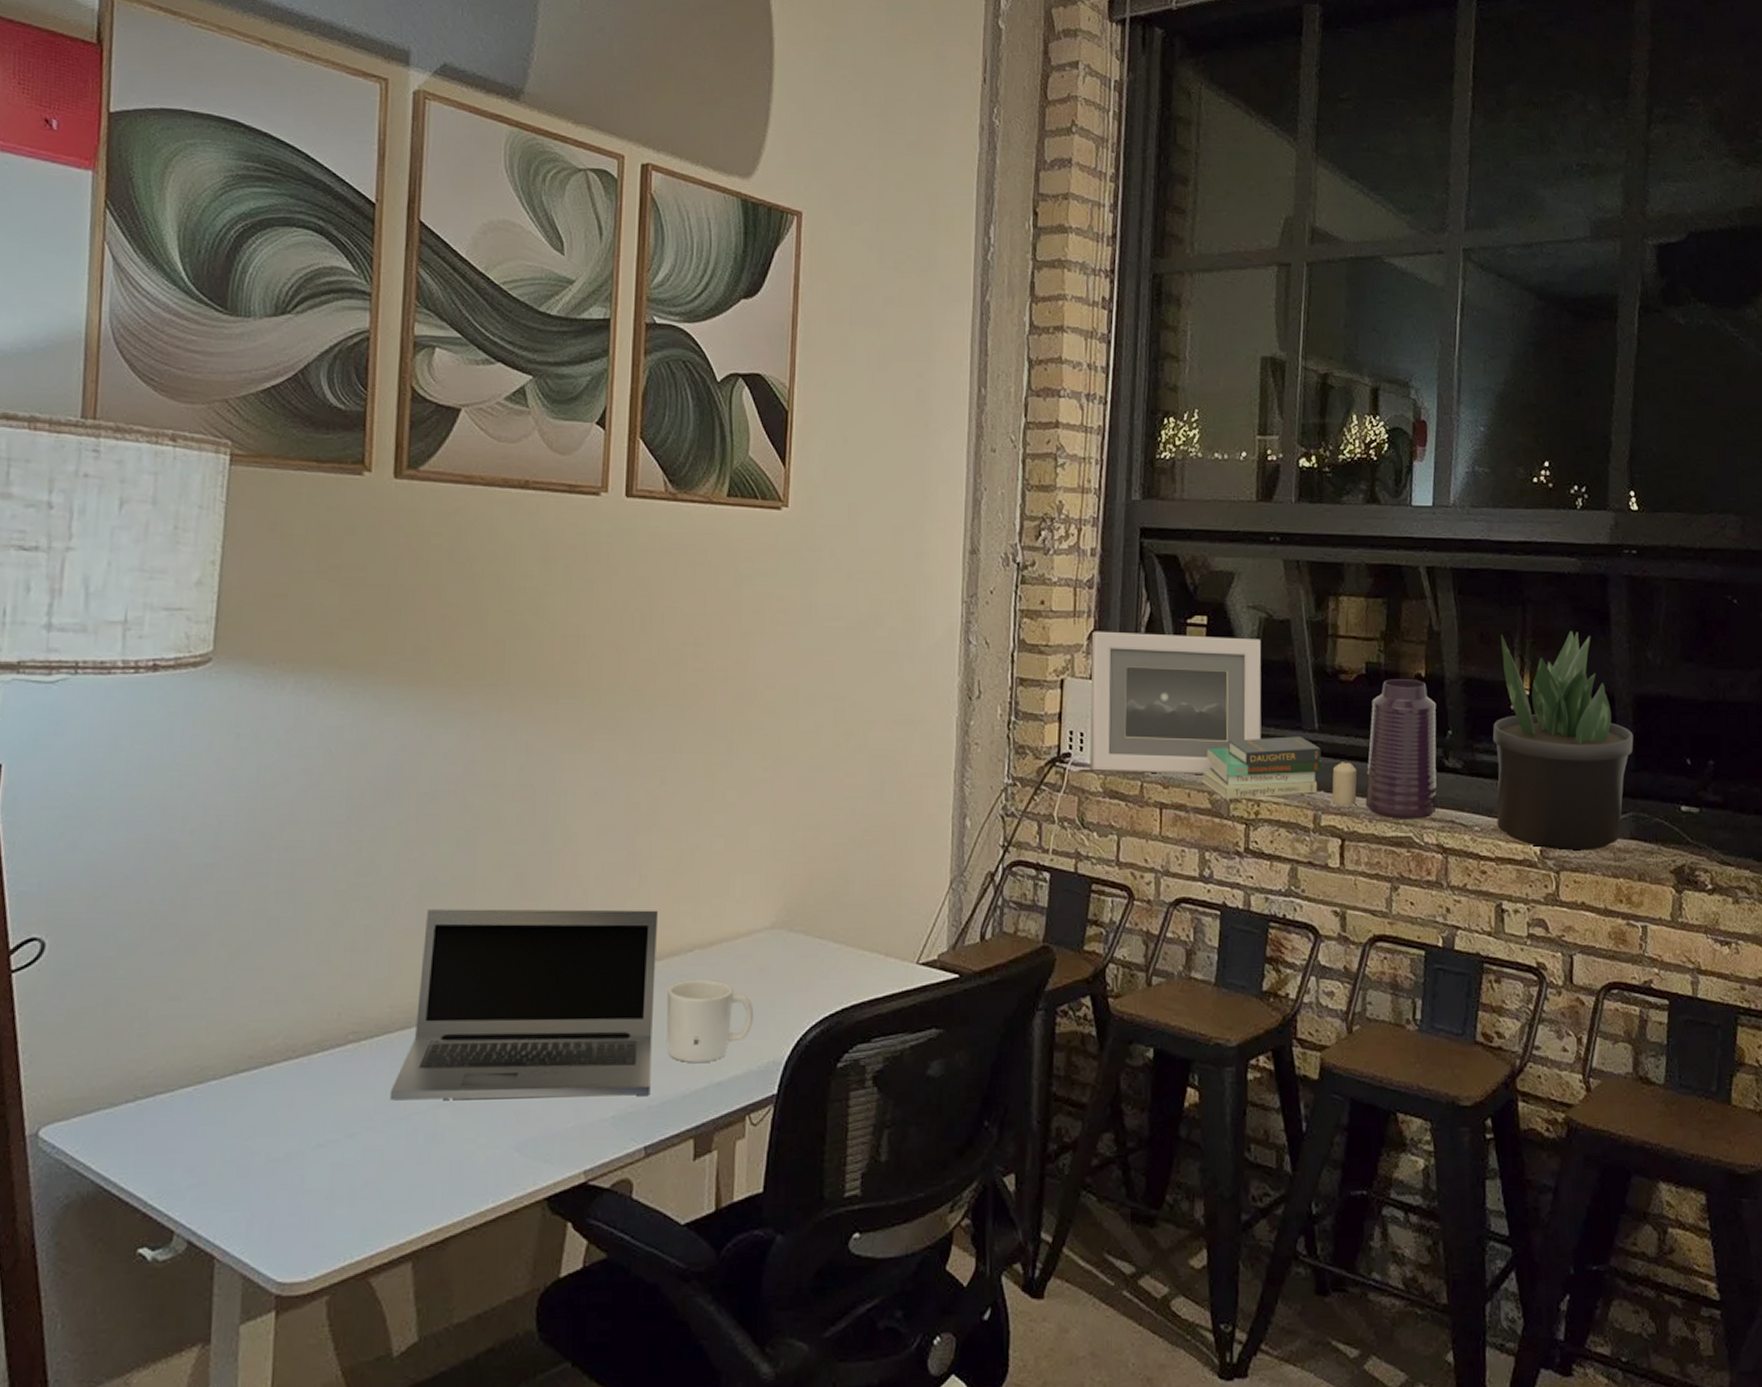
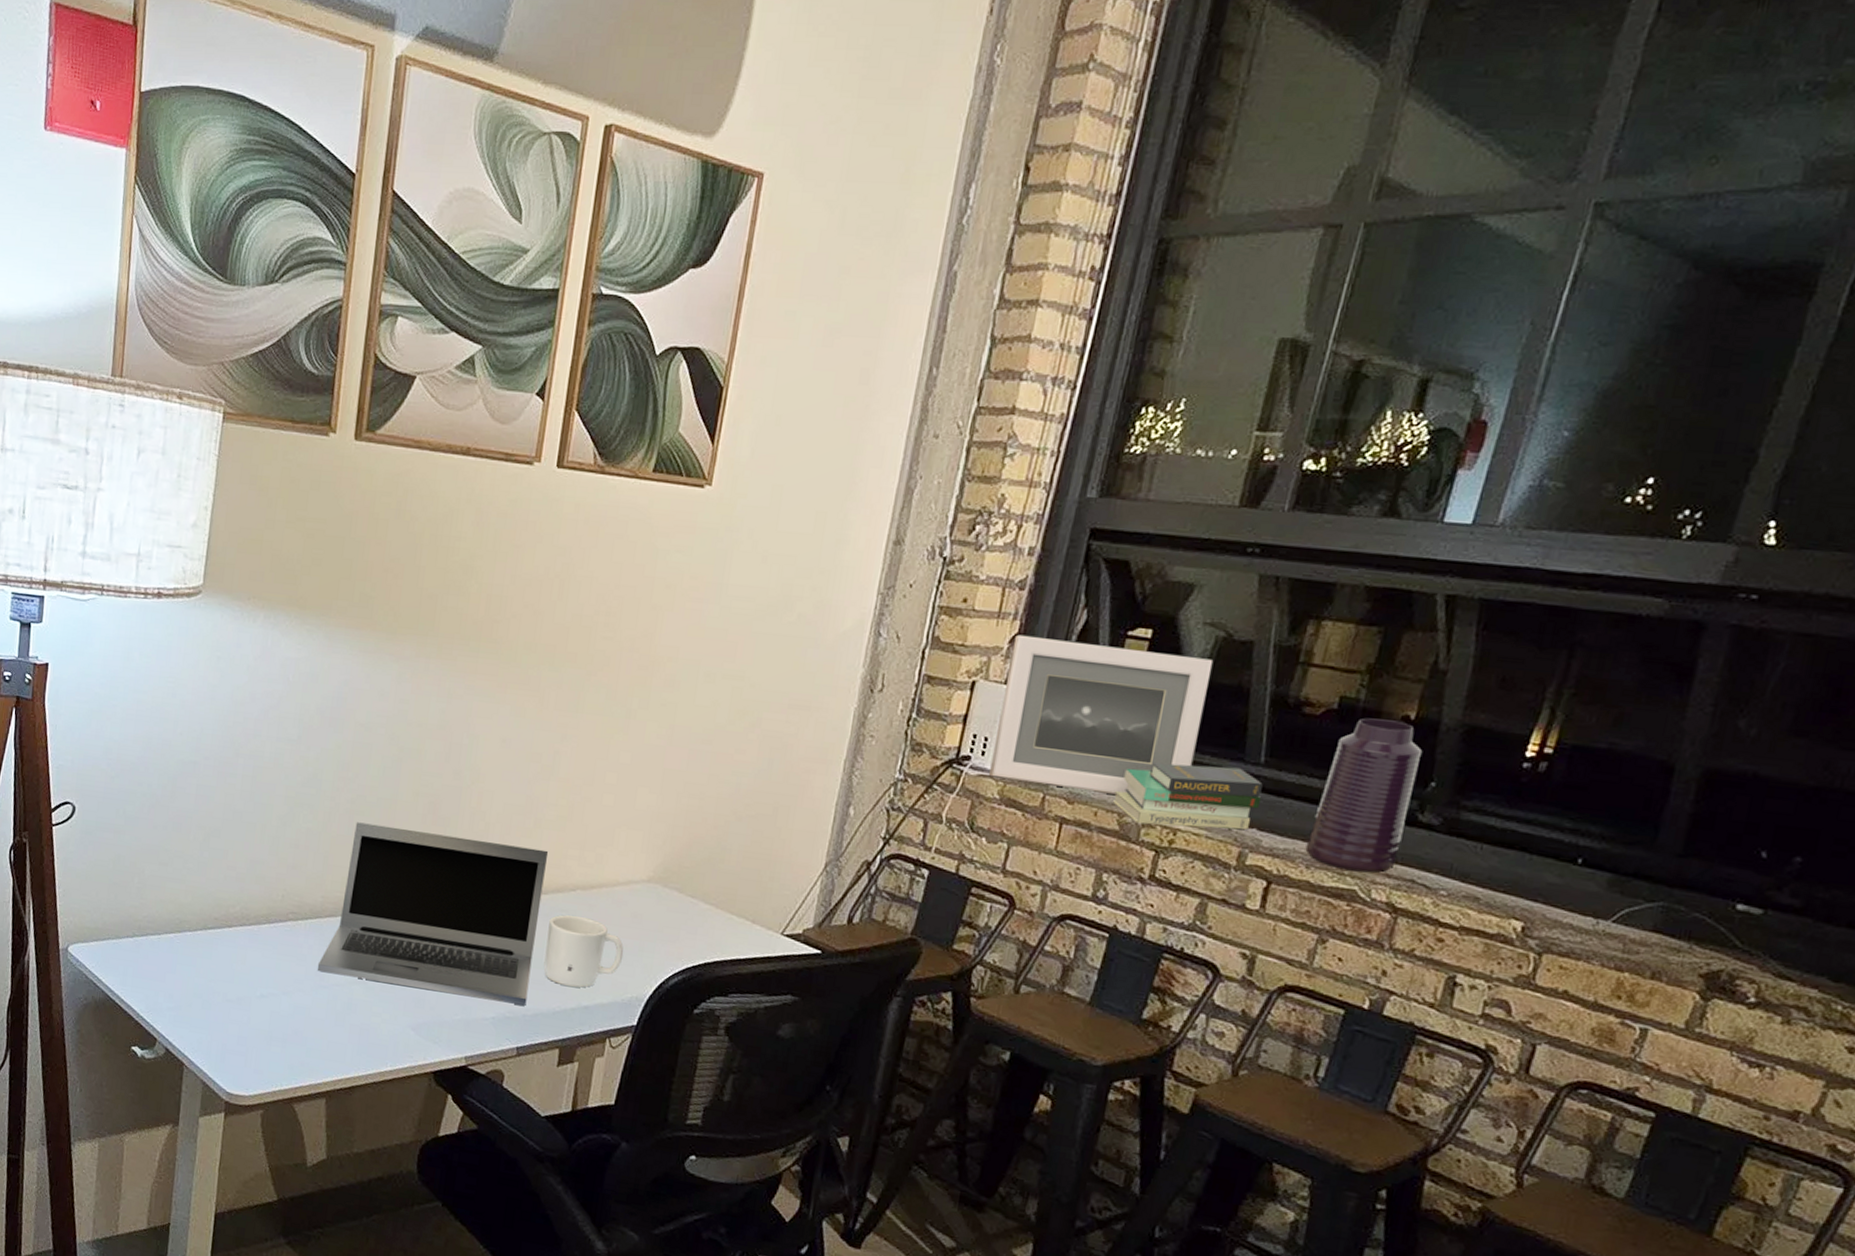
candle: present [1332,762,1357,805] -> none [1264,801,1303,848]
planter: present [1492,630,1634,851] -> none [1470,681,1690,937]

